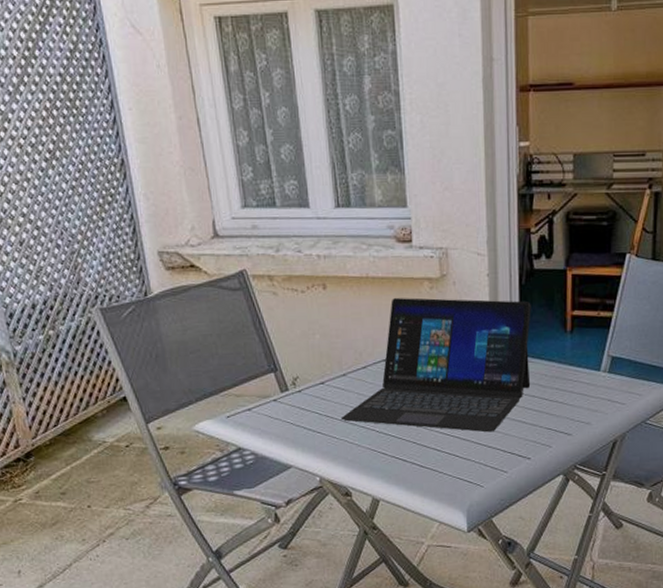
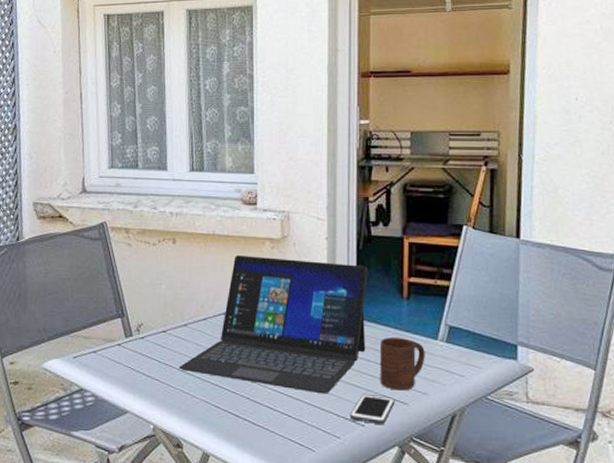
cell phone: none [516,428,559,456] -> present [349,393,395,424]
cup: none [544,372,588,423] -> present [379,338,425,391]

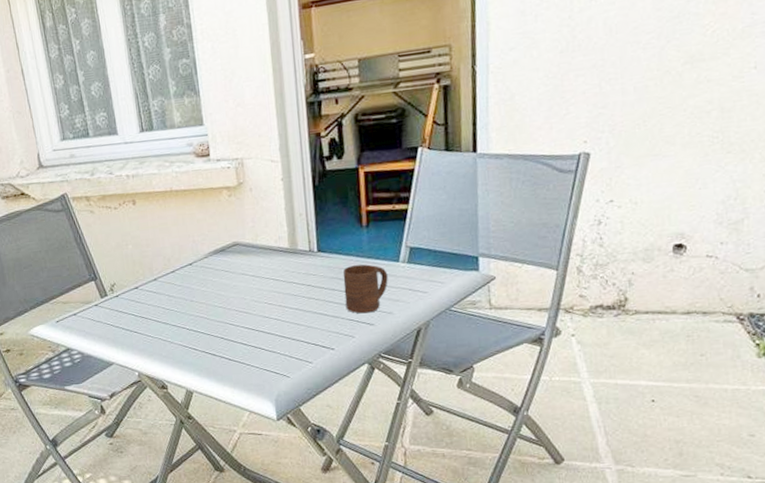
laptop: present [178,255,368,394] -> none [154,201,330,326]
cell phone: present [349,393,395,424] -> none [319,320,362,347]

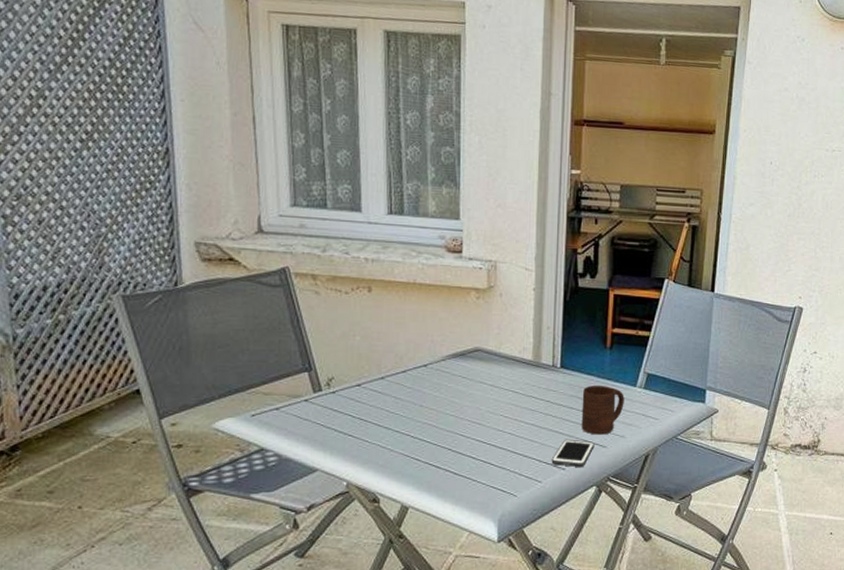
cell phone: none [319,320,362,347] -> present [551,439,595,467]

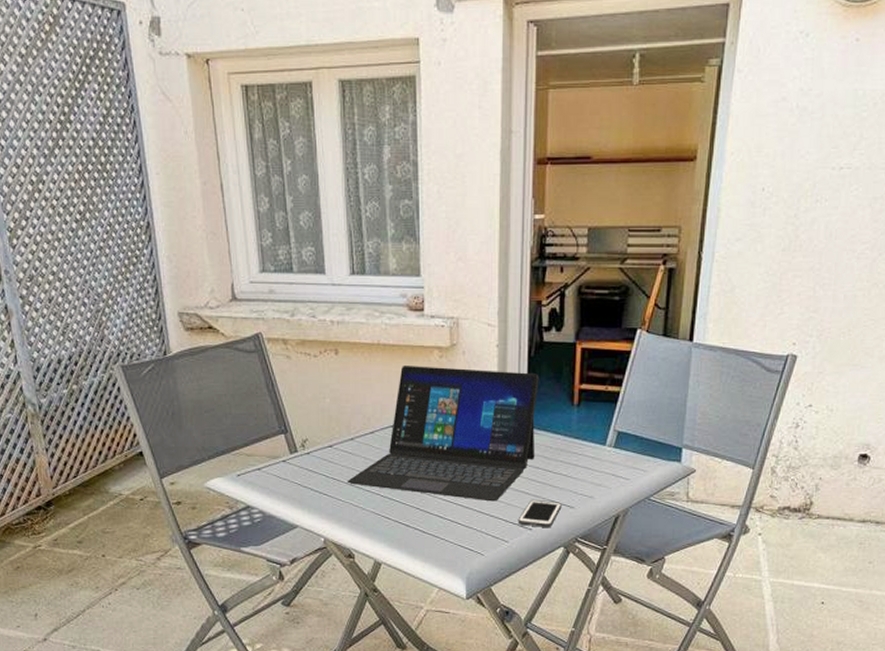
laptop: none [375,305,574,442] -> present [347,366,539,502]
cup: present [581,386,624,435] -> none [548,445,593,495]

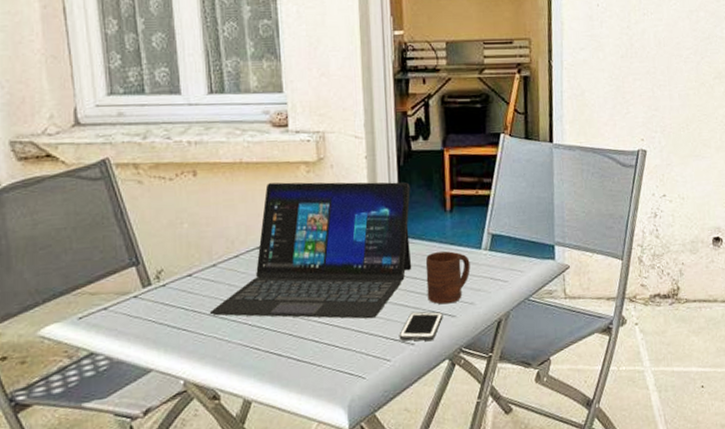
cup: none [548,445,593,495] -> present [425,251,470,305]

